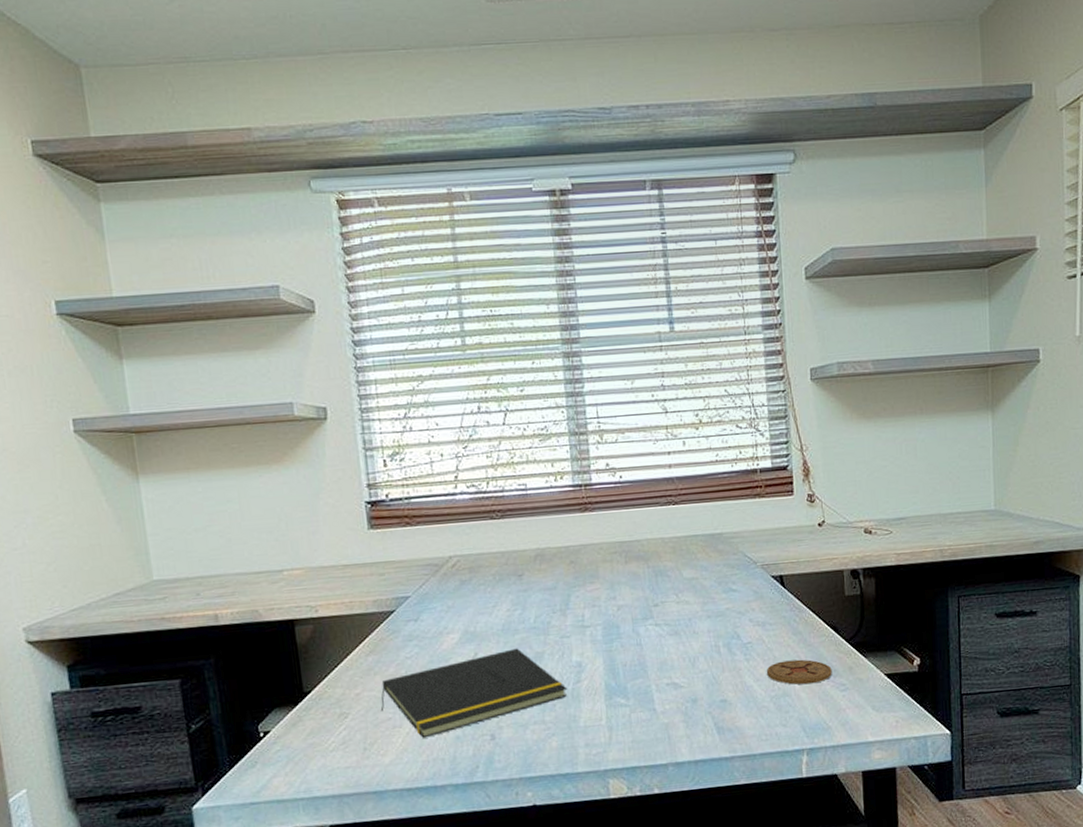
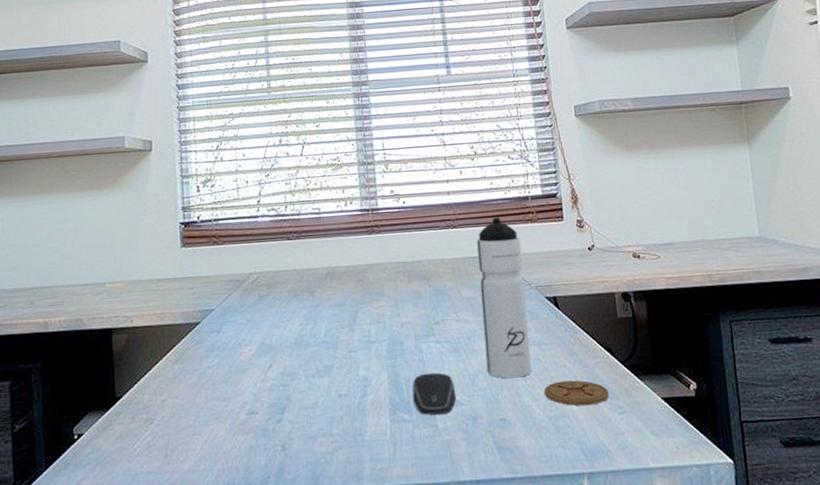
notepad: present [380,648,568,738] -> none [182,361,354,446]
computer mouse: none [629,656,676,699] -> present [412,372,457,415]
water bottle: none [699,492,754,660] -> present [476,217,531,379]

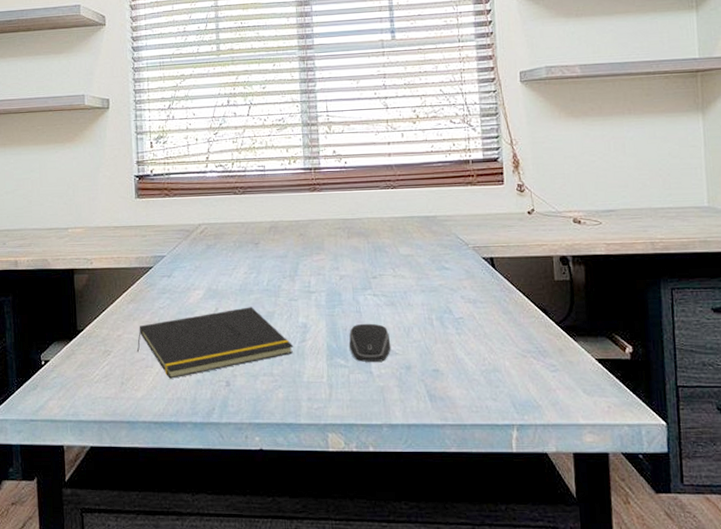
notepad: none [182,361,354,446] -> present [136,307,294,379]
water bottle: present [476,217,531,379] -> none [415,179,465,333]
coaster: present [543,380,609,406] -> none [477,337,542,362]

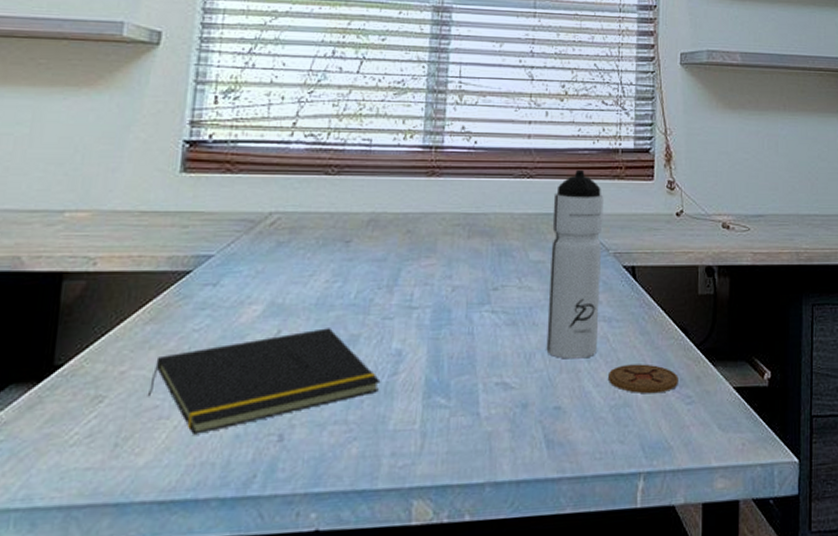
computer mouse: present [349,323,391,362] -> none [453,348,507,400]
water bottle: none [415,179,465,333] -> present [546,169,604,359]
coaster: none [477,337,542,362] -> present [607,364,678,394]

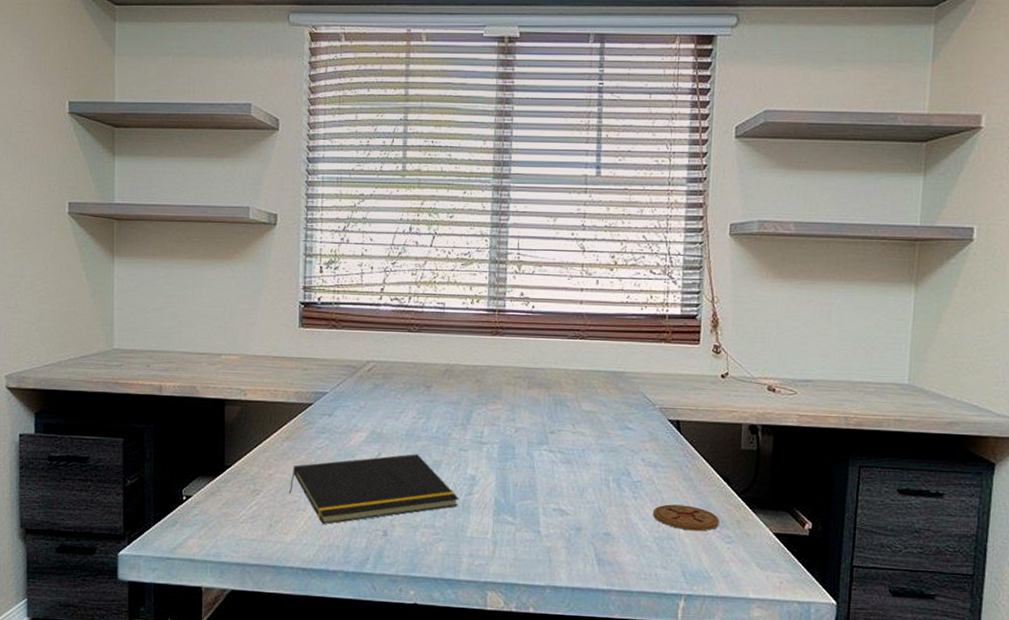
water bottle: present [546,169,604,359] -> none [597,332,651,496]

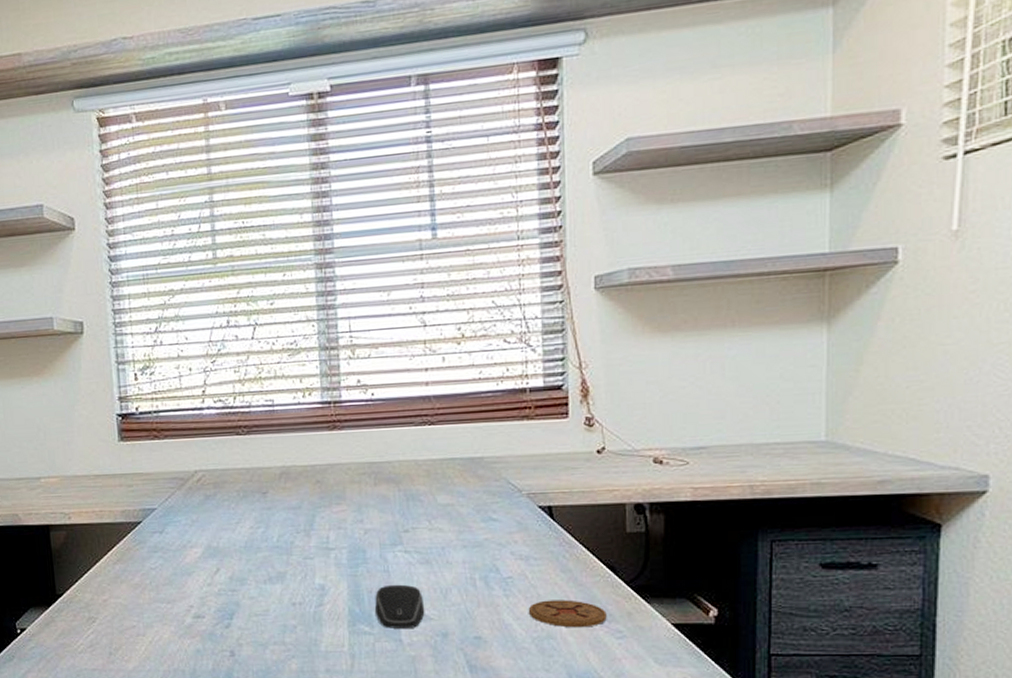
notepad: present [288,454,459,524] -> none [125,566,309,648]
computer mouse: none [518,480,563,521] -> present [374,584,425,628]

